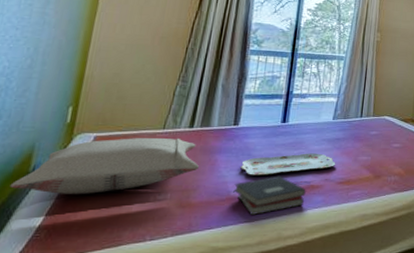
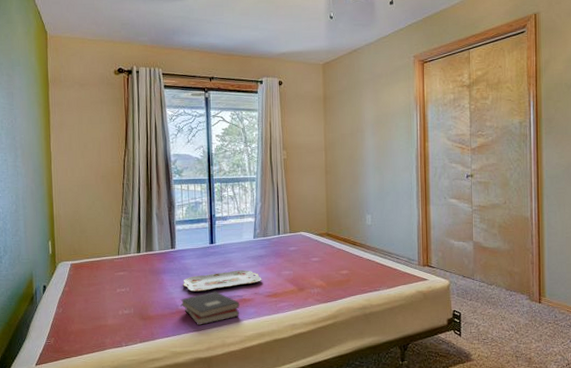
pillow: present [9,137,199,194] -> none [23,262,150,310]

